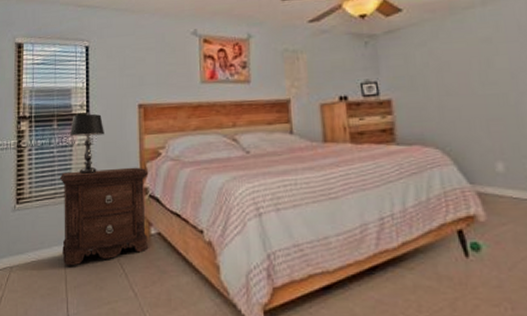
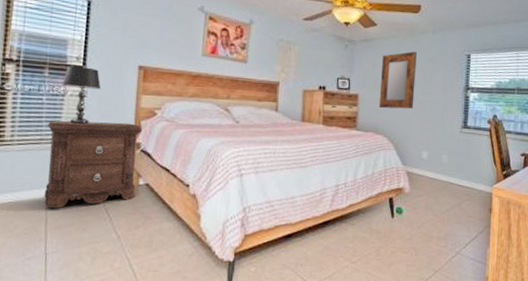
home mirror: none [416,33,471,113] -> present [379,51,417,109]

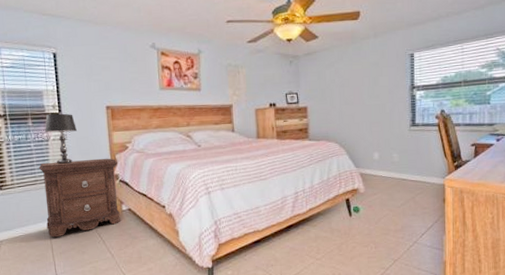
home mirror: present [379,51,417,109] -> none [327,58,361,117]

